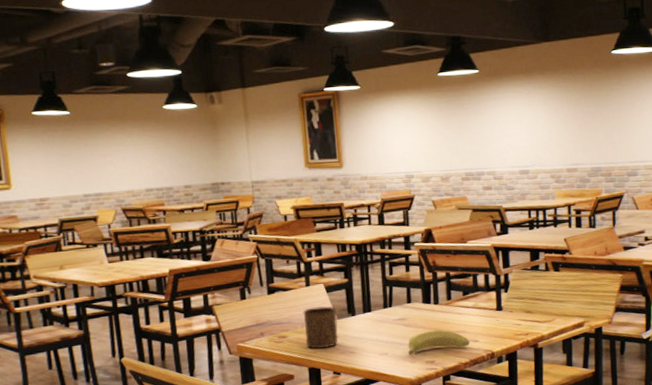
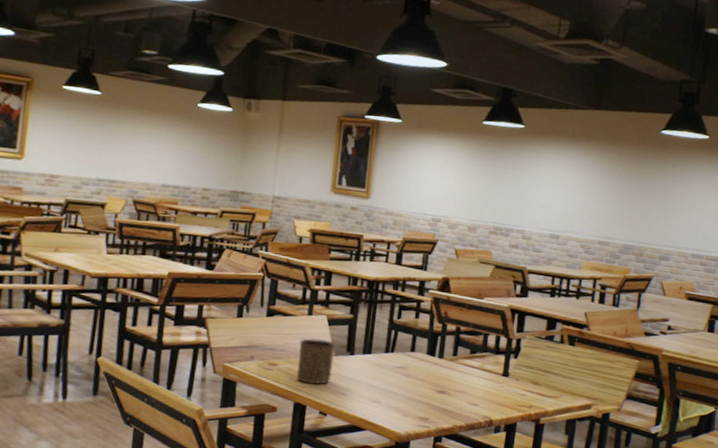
banana: present [408,329,470,356] -> none [402,385,469,409]

